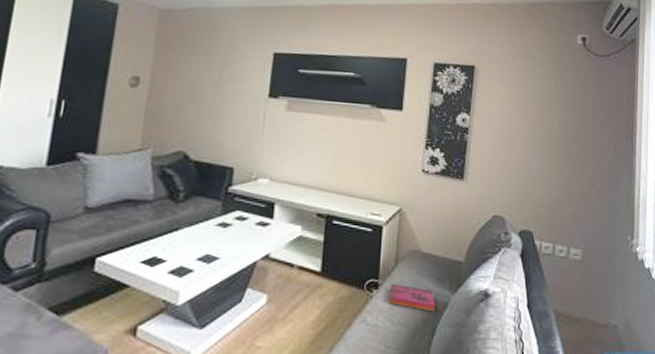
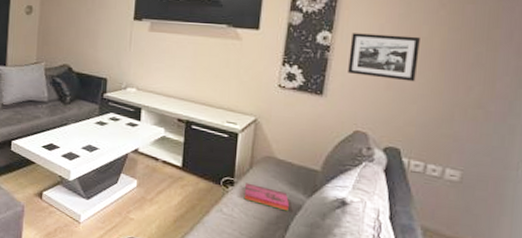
picture frame: none [485,115,543,163] -> present [348,33,420,82]

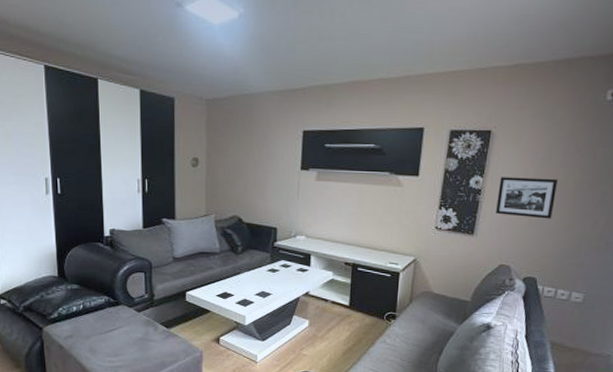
hardback book: present [243,182,289,212] -> none [404,316,443,338]

